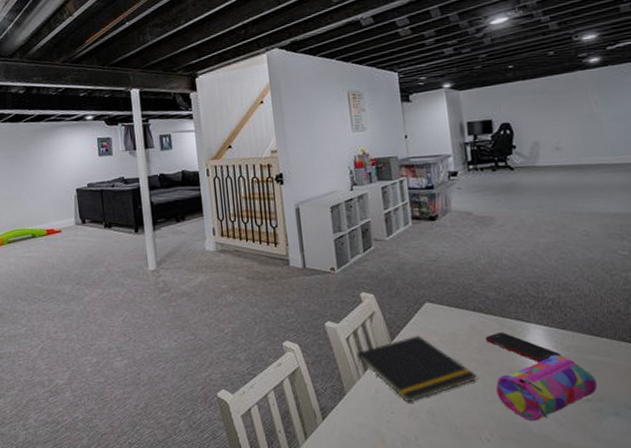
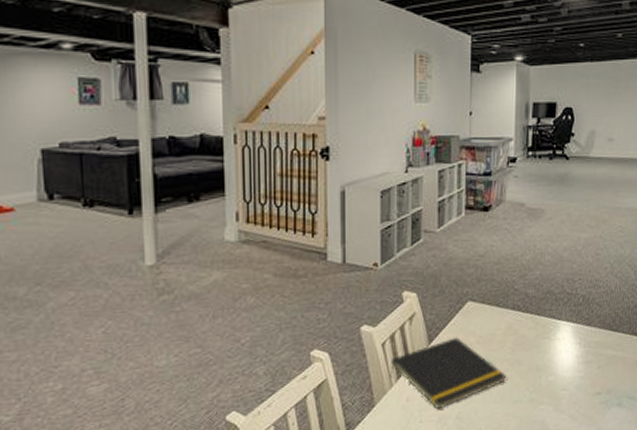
cell phone: present [485,331,562,363] -> none [519,330,583,360]
pencil case: present [495,354,598,422] -> none [521,350,609,418]

